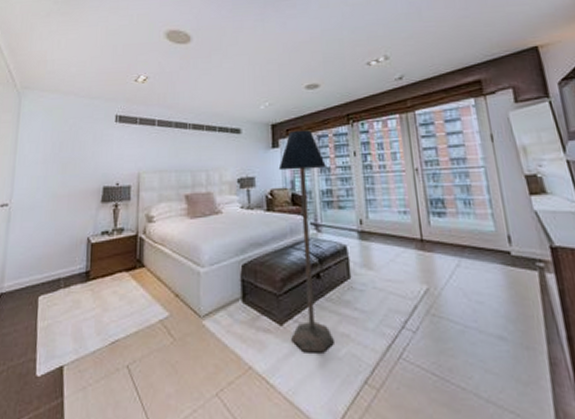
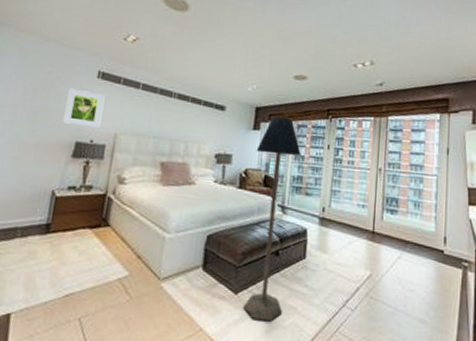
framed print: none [89,135,125,171] -> present [63,88,105,127]

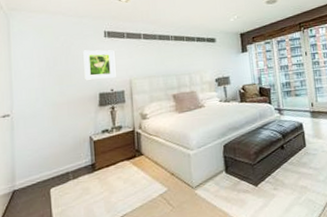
floor lamp: present [243,116,301,322] -> none [248,37,296,203]

